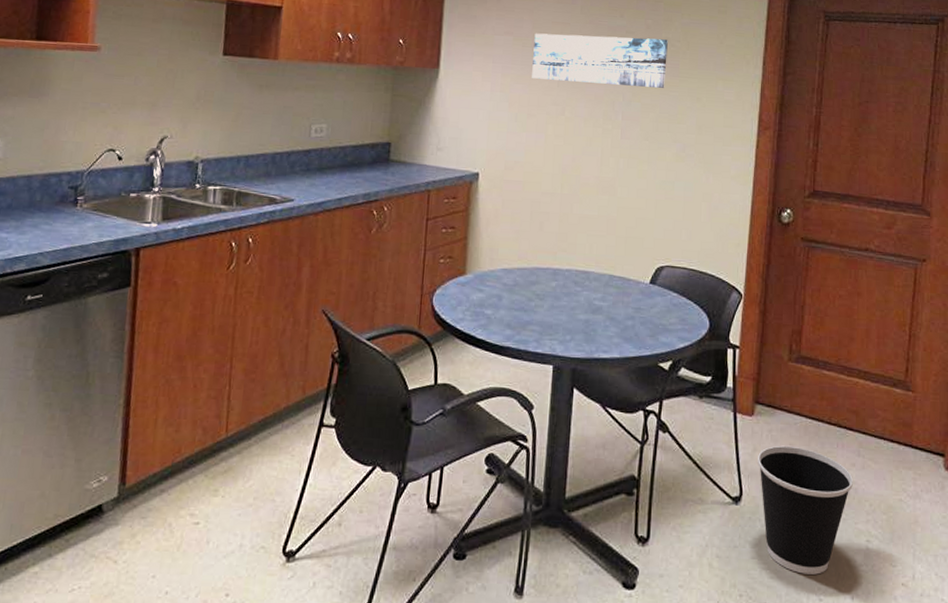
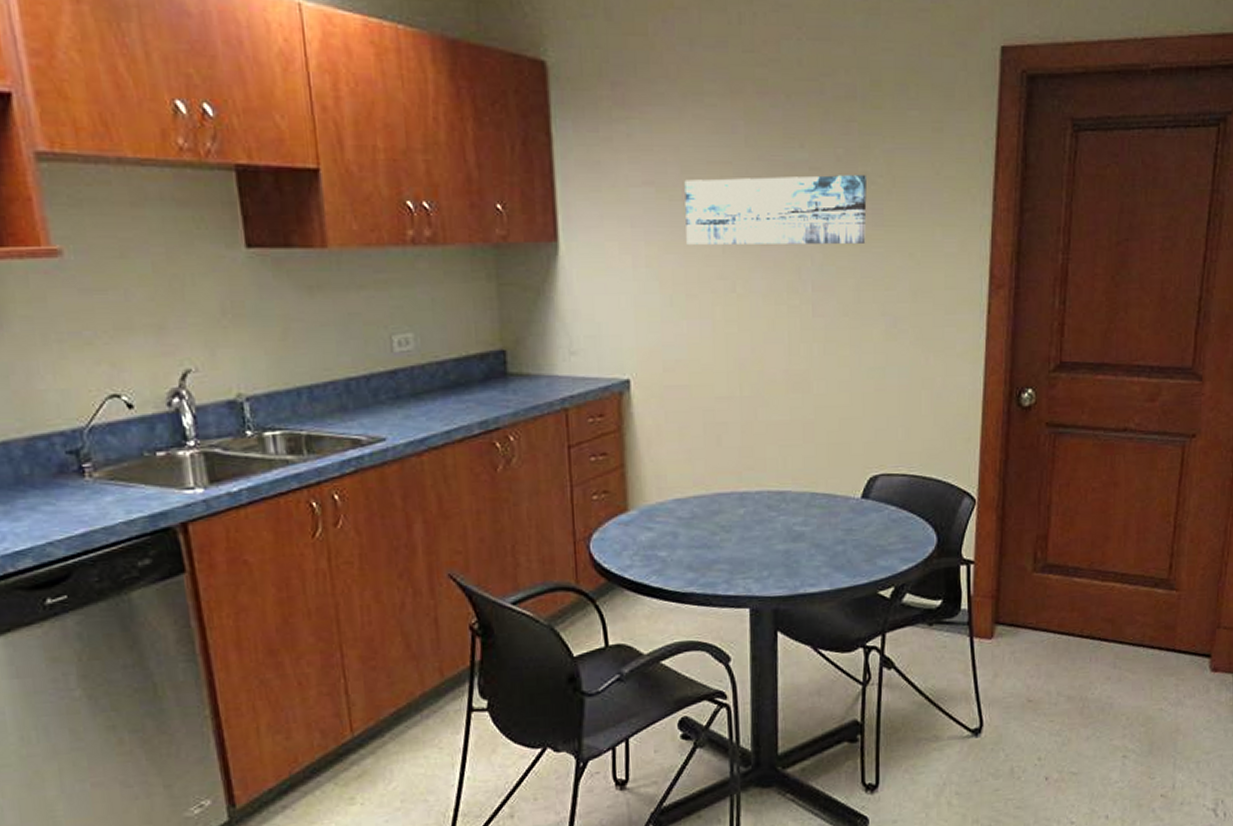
wastebasket: present [758,446,853,575] -> none [1000,667,1108,800]

